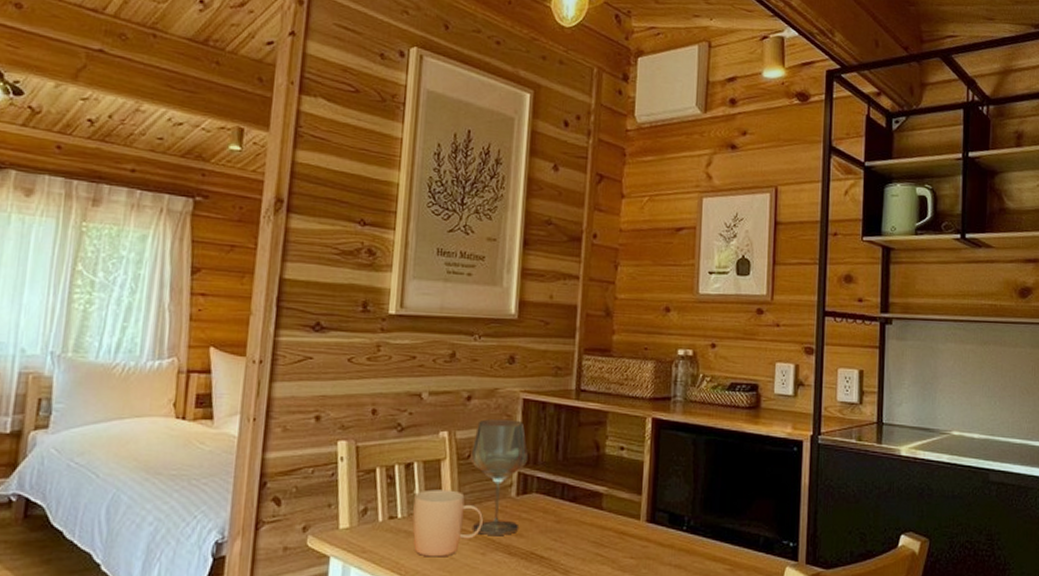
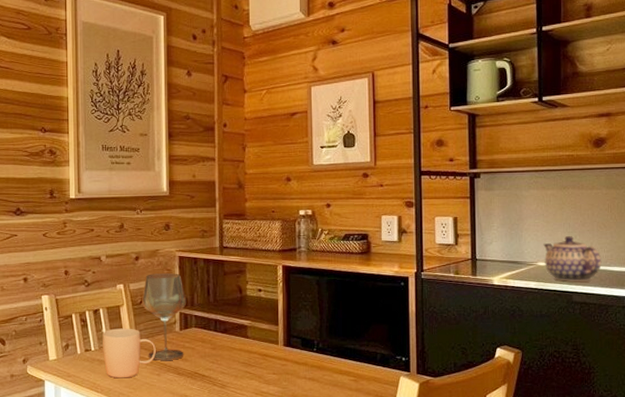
teapot: none [958,401,1023,458] -> present [543,236,602,282]

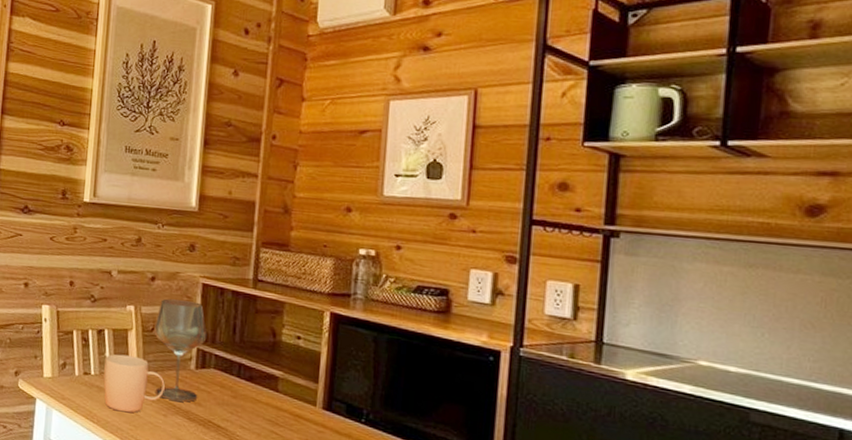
teapot: present [543,236,602,282] -> none [707,331,803,398]

